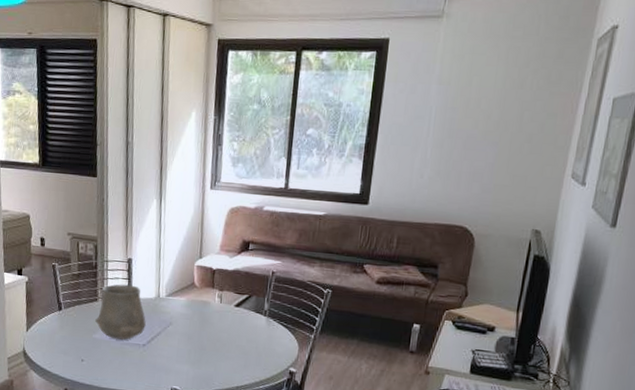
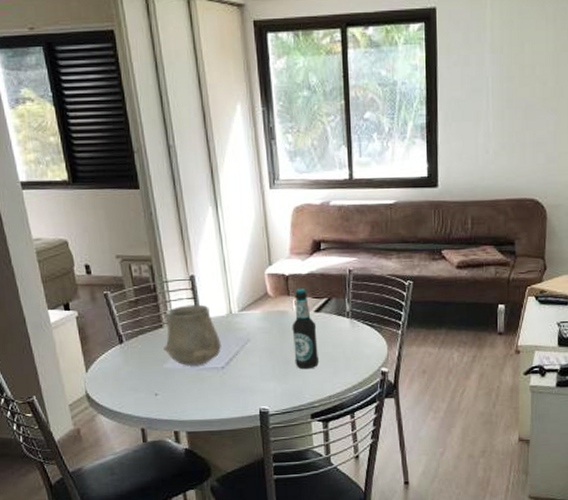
bottle: none [209,283,235,359] -> present [292,288,319,370]

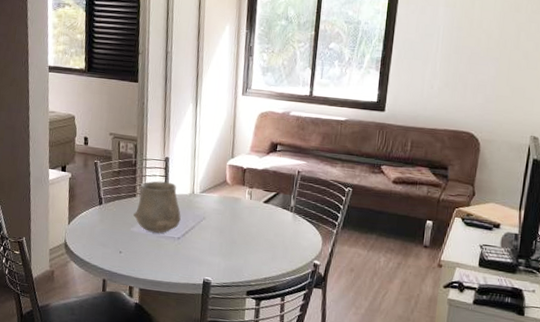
bottle: present [292,288,319,370] -> none [240,181,264,252]

